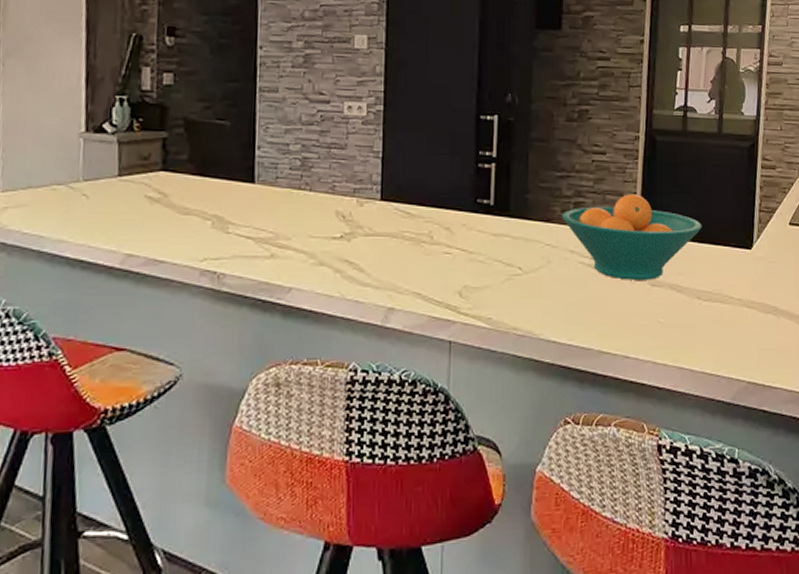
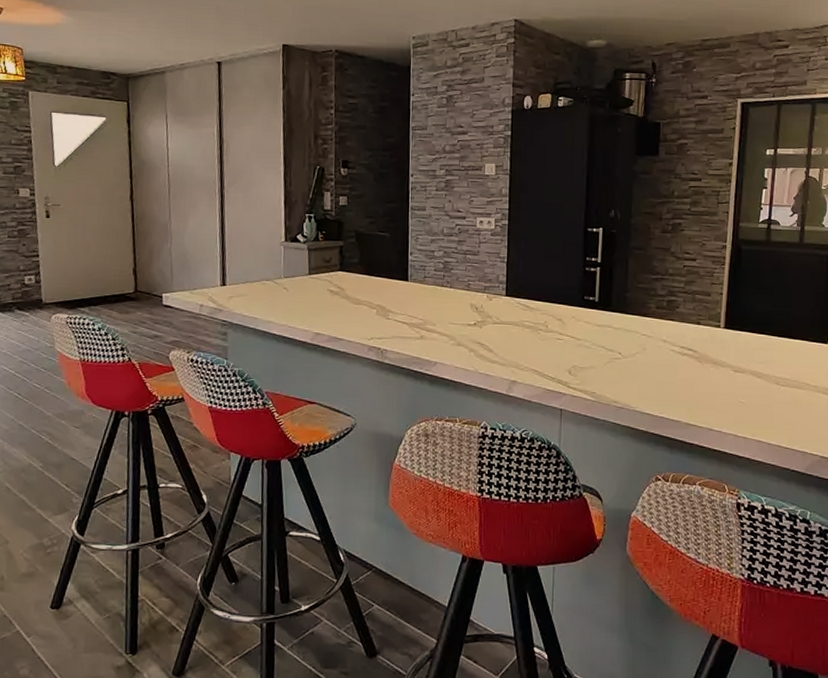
fruit bowl: present [561,194,702,280] -> none [656,294,782,367]

